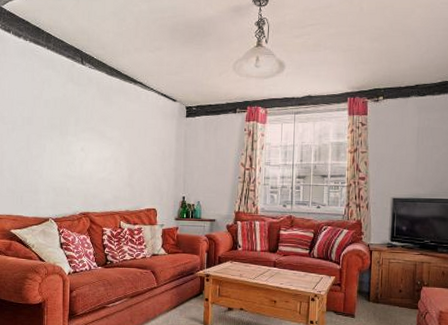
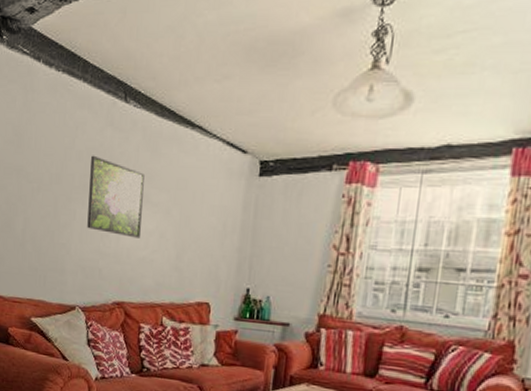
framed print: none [56,103,100,164] -> present [87,155,145,238]

